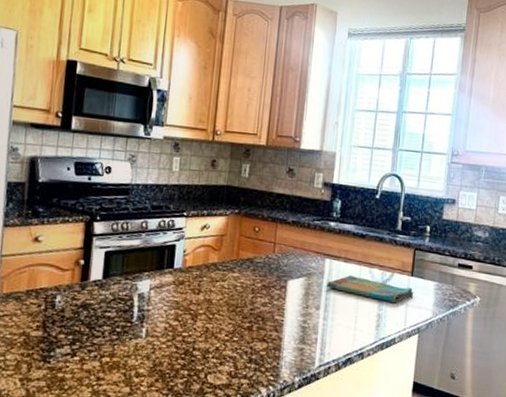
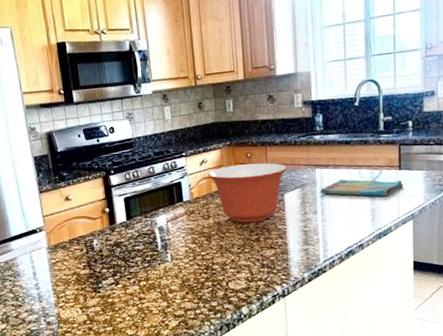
mixing bowl: none [208,237,296,308] -> present [208,163,287,223]

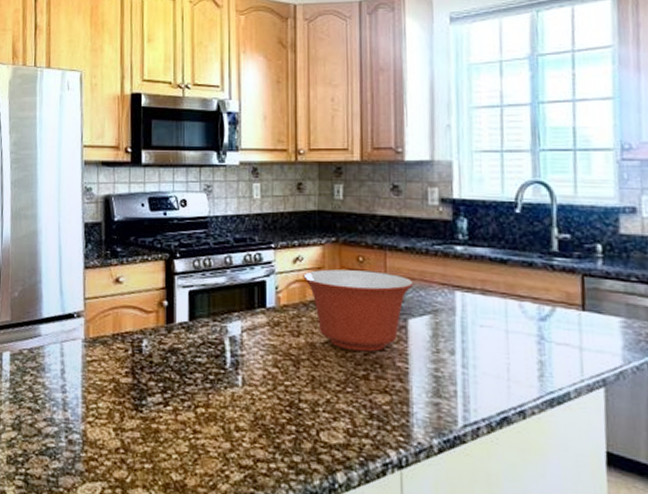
dish towel: present [320,179,404,197] -> none [461,311,590,347]

